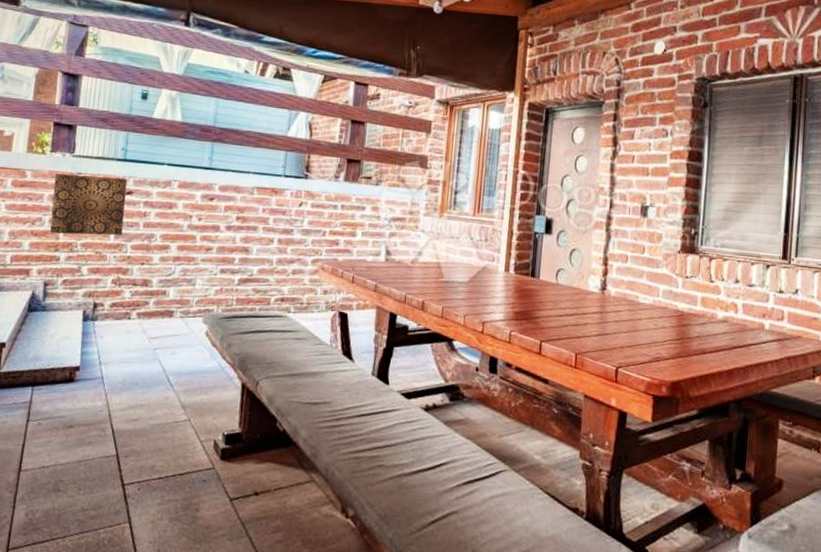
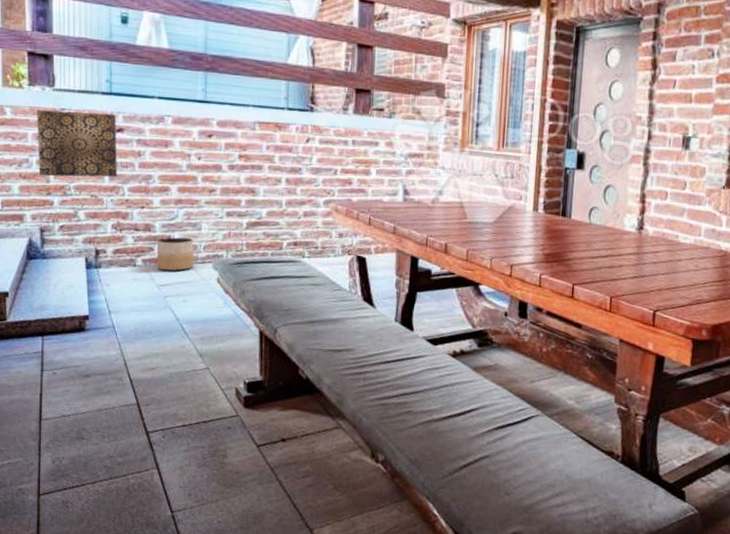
planter: none [150,292,188,325] -> present [156,237,195,272]

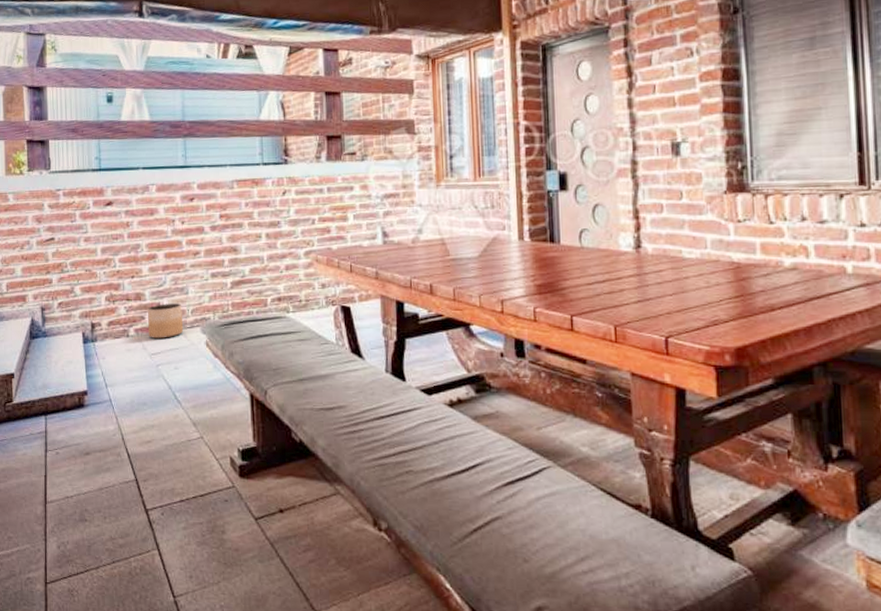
wall art: present [37,109,117,177] -> none [36,190,108,256]

